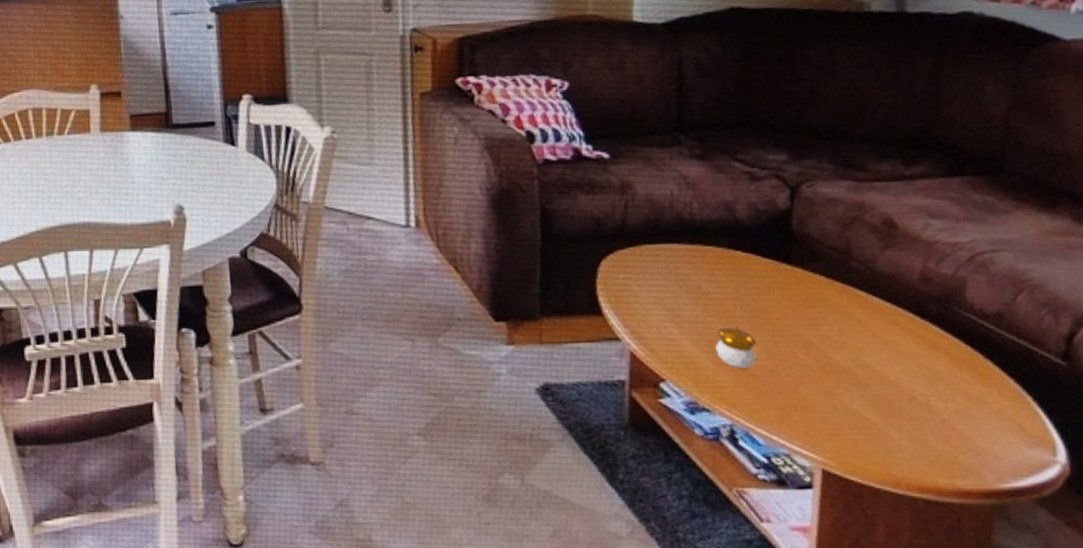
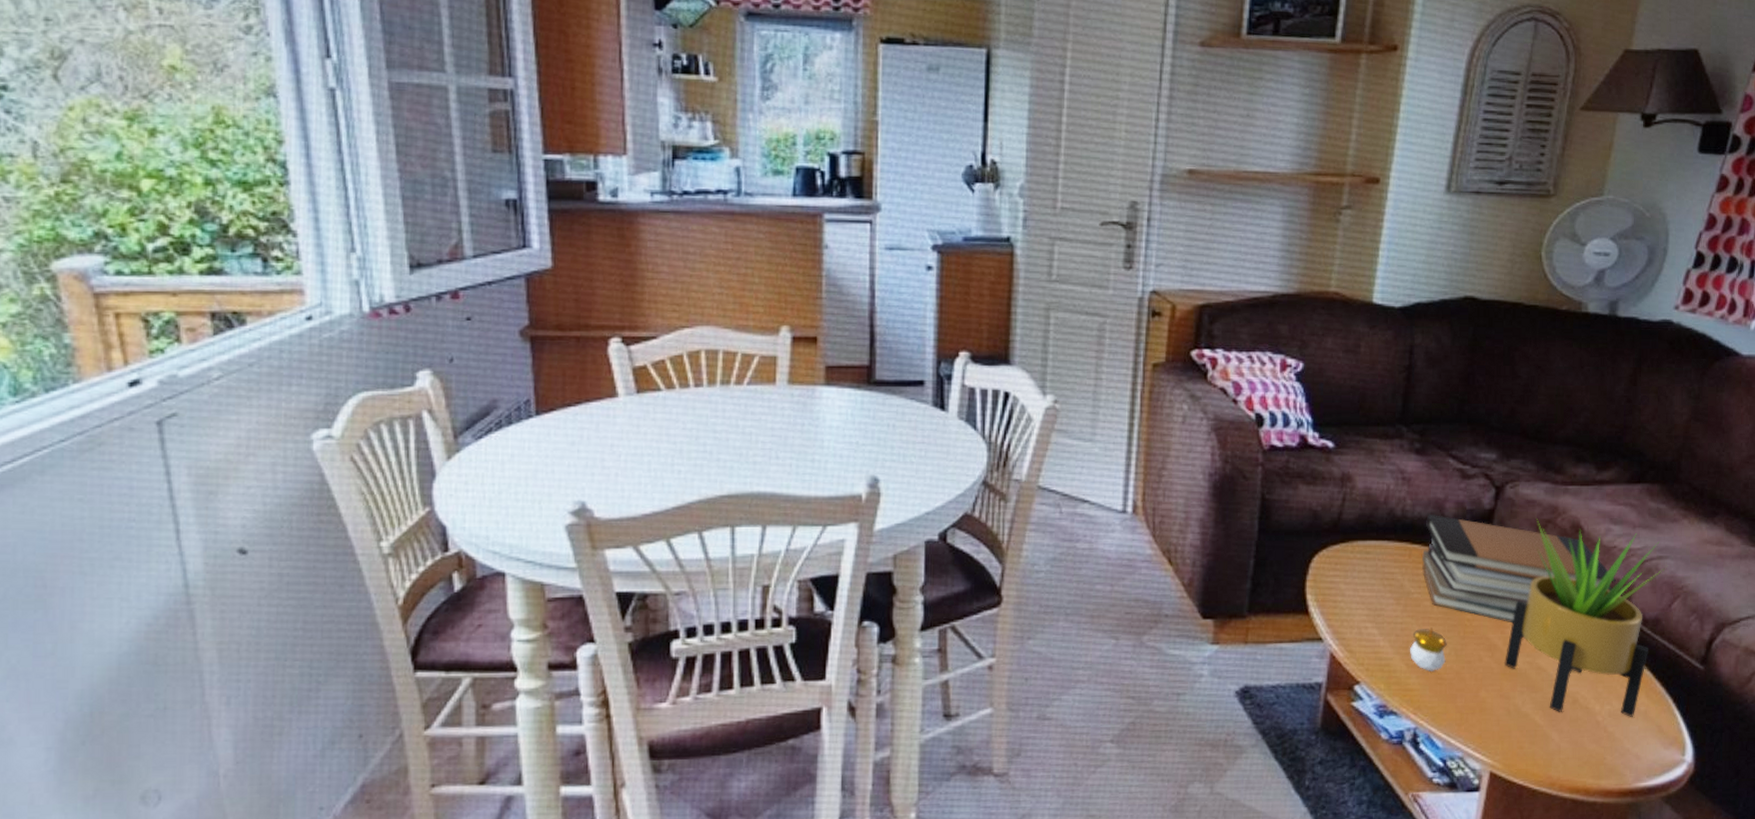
book stack: none [717,216,944,321] -> present [1422,514,1616,623]
potted plant: none [824,216,1001,415] -> present [1505,519,1664,717]

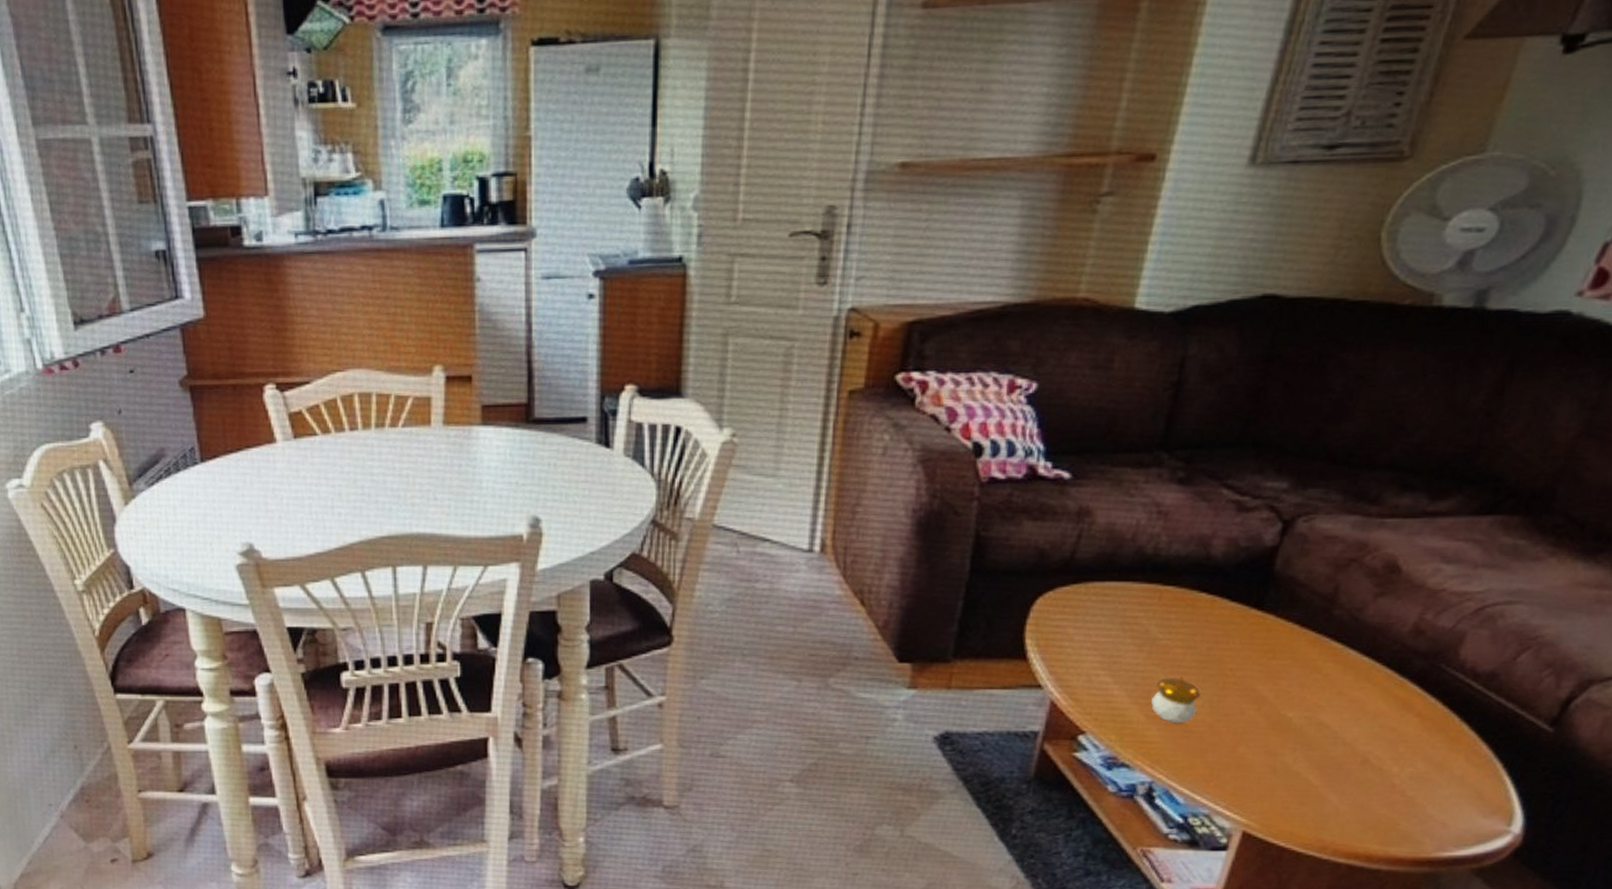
book stack: present [1422,514,1616,623] -> none [1175,552,1441,674]
potted plant: present [1505,519,1664,717] -> none [1274,557,1512,781]

